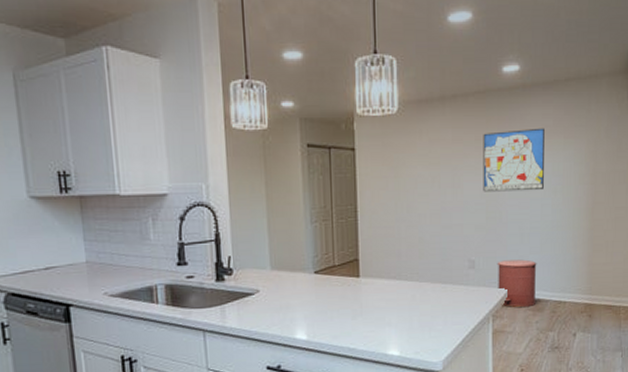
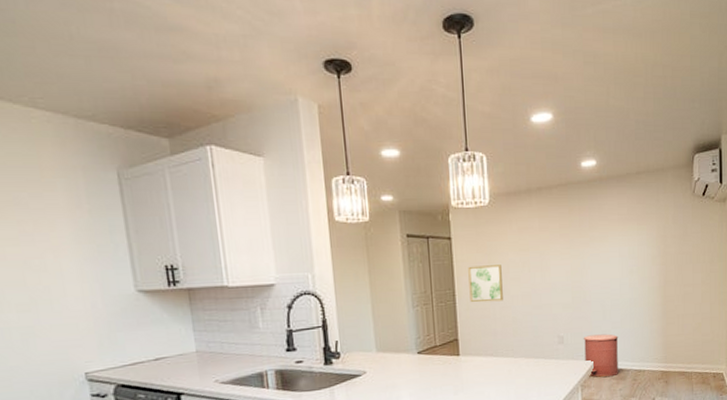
wall art: none [372,179,409,220] -> present [468,265,503,303]
wall art: present [483,128,544,192] -> none [566,216,621,275]

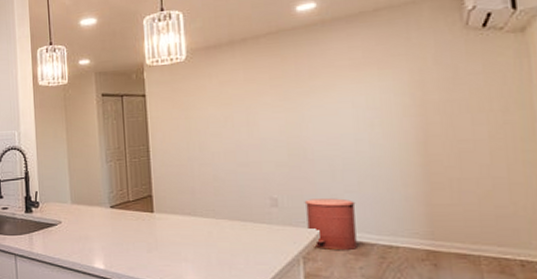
wall art: present [468,265,503,303] -> none [163,120,202,159]

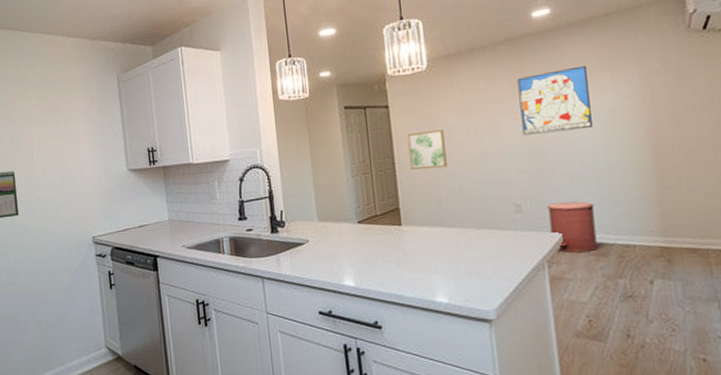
wall art: none [163,120,202,159] -> present [407,129,447,170]
wall art: none [278,60,356,129] -> present [517,65,592,135]

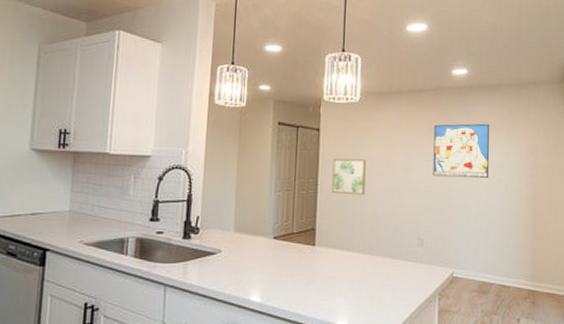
trash can: present [546,201,597,252] -> none [444,241,482,288]

